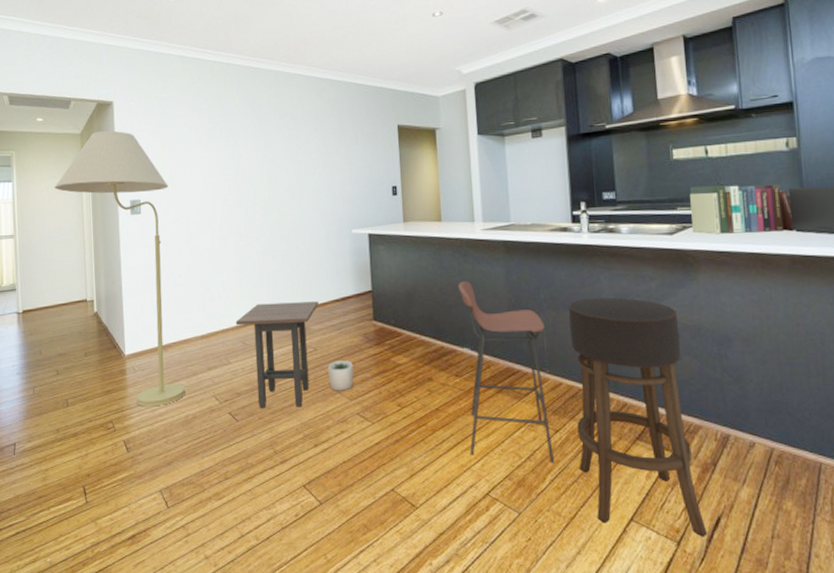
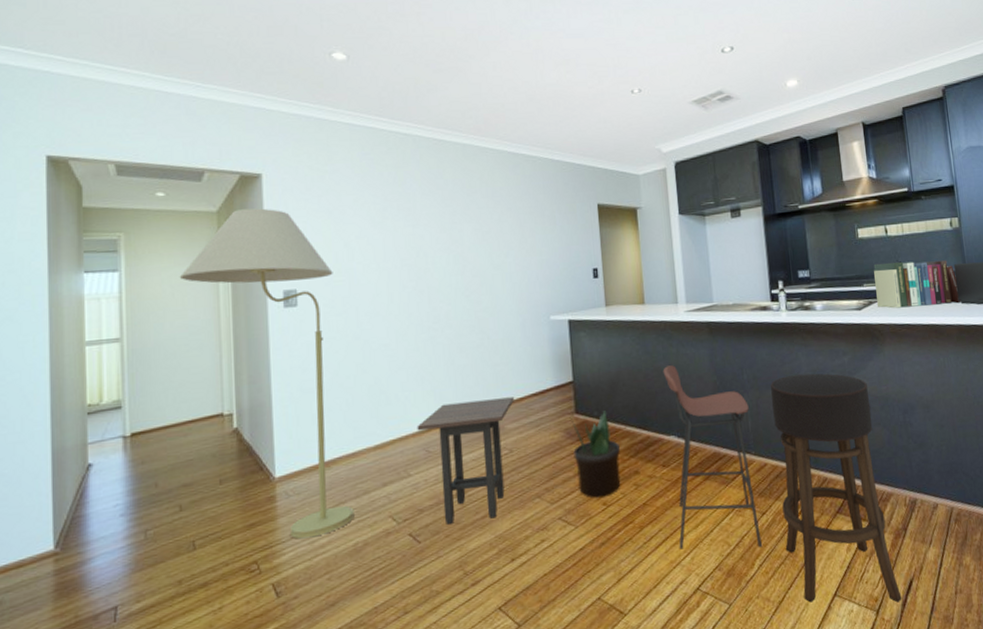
planter: present [328,361,354,391] -> none [526,460,555,496]
planter: none [368,319,415,398] -> present [569,410,621,497]

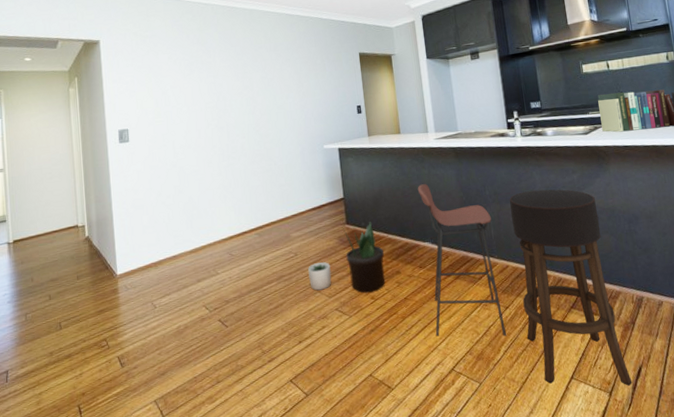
floor lamp: present [179,208,355,539] -> none [43,67,177,323]
side table: present [417,397,514,525] -> none [222,211,297,313]
planter: none [526,460,555,496] -> present [308,262,332,291]

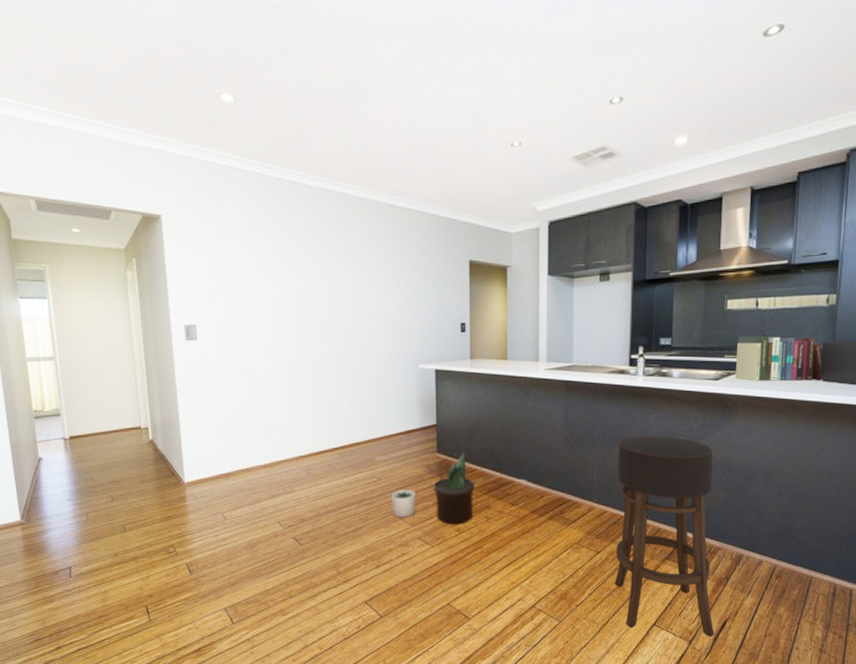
bar stool: present [417,184,506,337] -> none [519,418,596,580]

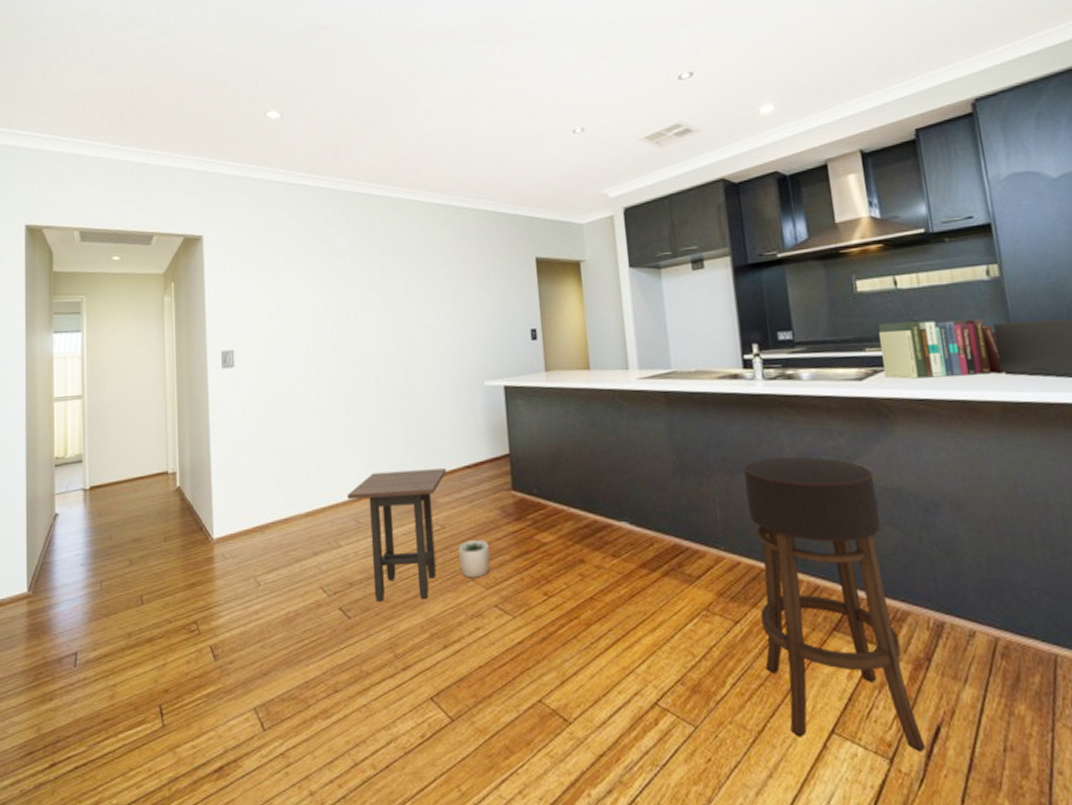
side table: none [299,434,383,533] -> present [347,468,446,601]
planter: present [431,452,474,524] -> none [506,488,564,585]

